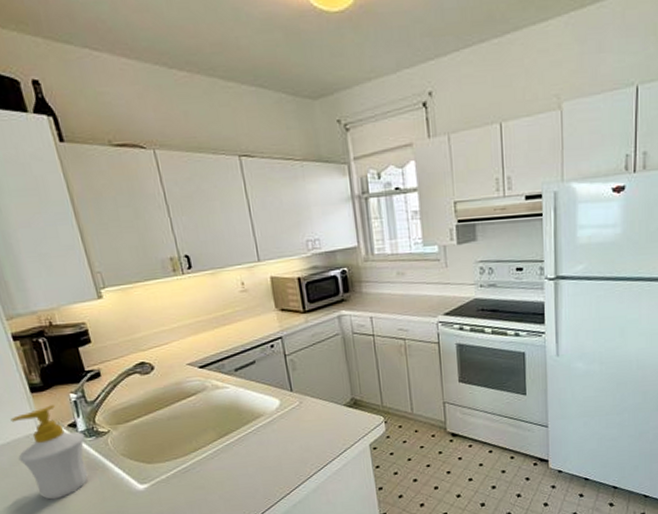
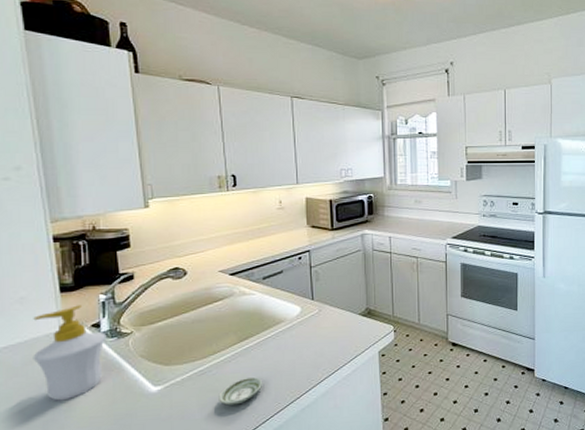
saucer: none [206,473,250,502] -> present [218,376,263,406]

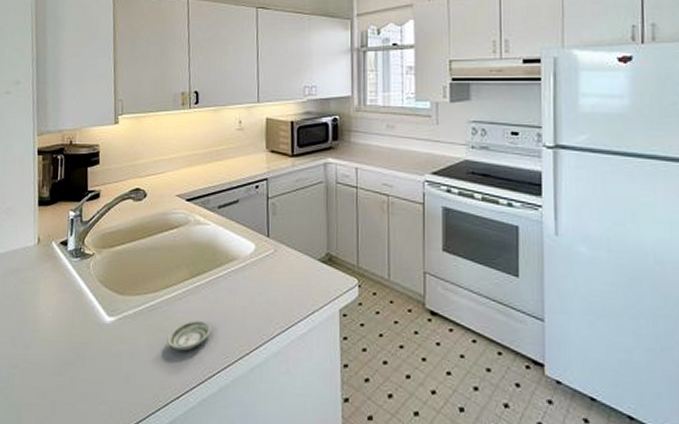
soap bottle: present [33,305,107,401] -> none [11,220,72,319]

